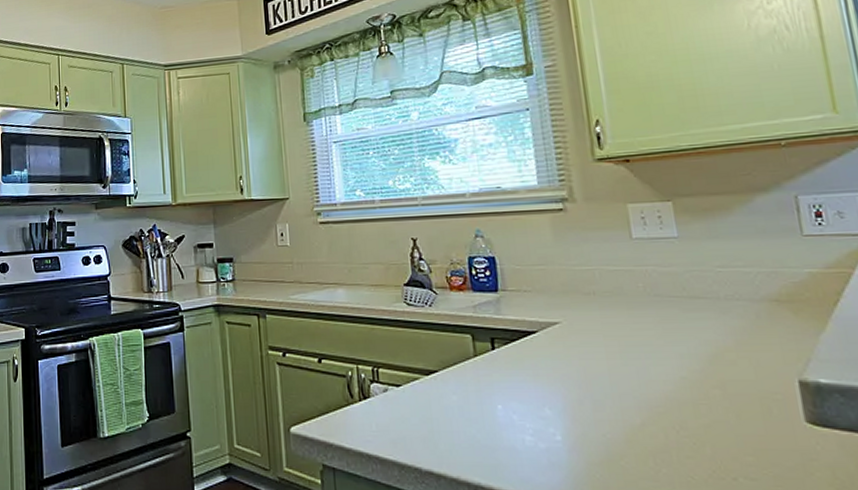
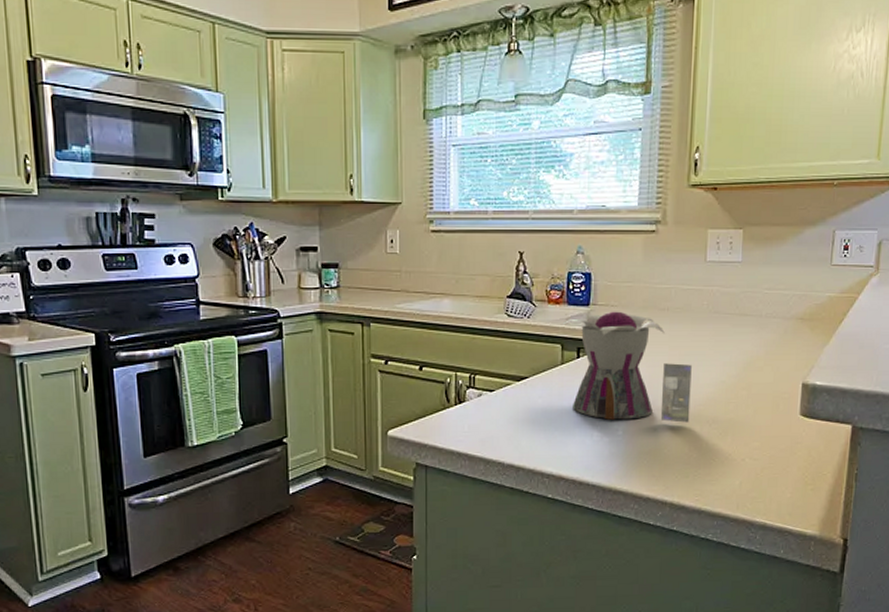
teapot: none [468,297,648,428] -> present [561,311,692,423]

